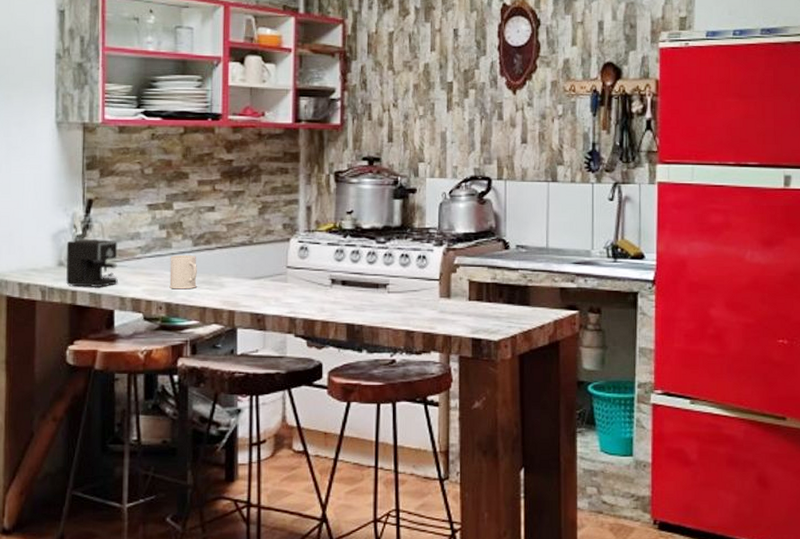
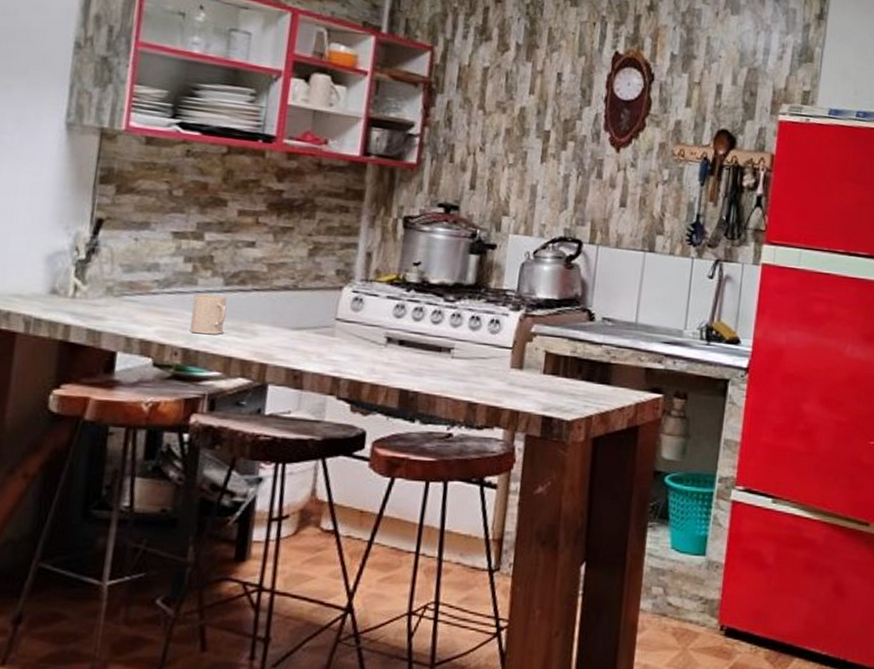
coffee maker: present [66,239,118,287] -> none [58,265,130,324]

